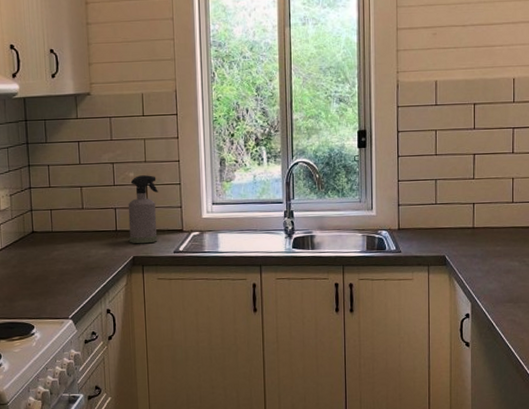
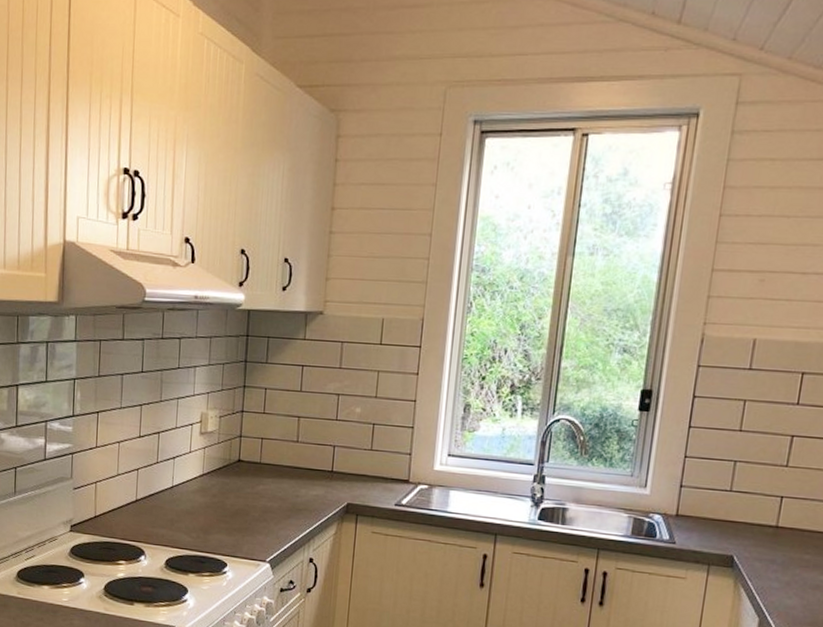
spray bottle: present [128,175,158,244] -> none [345,412,386,491]

